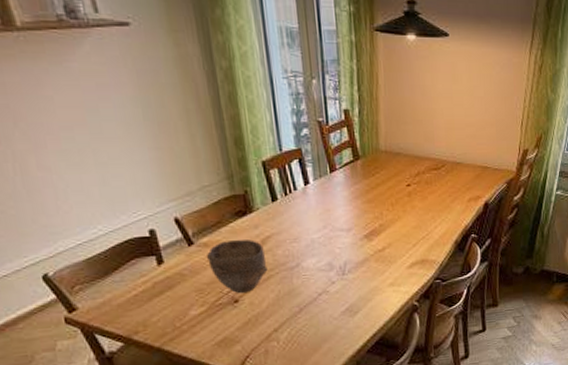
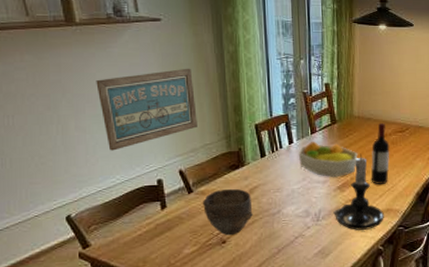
wall art: none [55,89,191,195] -> present [96,68,197,151]
fruit bowl: none [316,182,387,224] -> present [298,142,358,177]
candle holder: none [361,195,419,285] -> present [333,153,384,230]
wine bottle: none [402,158,424,232] -> present [370,122,390,184]

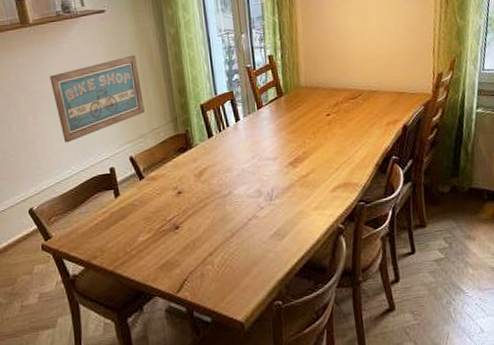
bowl: present [203,189,253,236] -> none [154,172,204,221]
fruit bowl: present [298,142,358,177] -> none [245,117,309,153]
candle holder: present [333,153,384,230] -> none [287,125,342,208]
wine bottle: present [370,122,390,184] -> none [322,90,344,157]

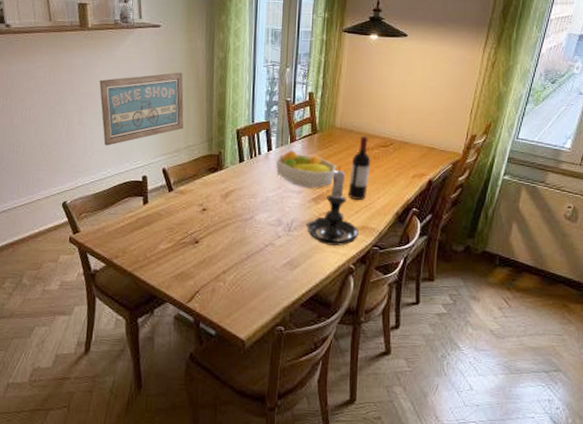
fruit bowl: none [245,117,309,153] -> present [275,150,336,188]
candle holder: none [287,125,342,208] -> present [306,166,359,246]
wine bottle: none [322,90,344,157] -> present [348,135,371,200]

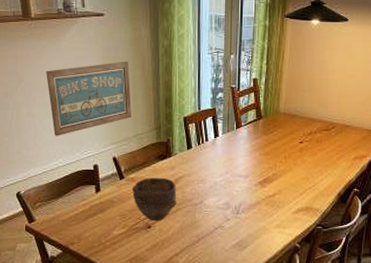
bowl: none [181,191,227,237] -> present [132,178,177,221]
fruit bowl: present [275,150,336,188] -> none [222,136,281,172]
candle holder: present [306,166,359,246] -> none [253,150,303,226]
wine bottle: present [348,135,371,200] -> none [292,120,314,182]

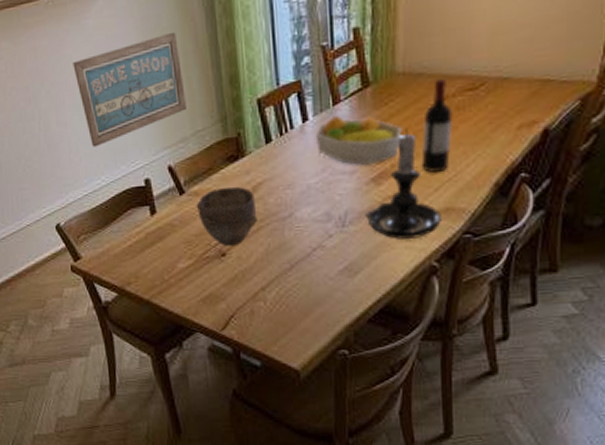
fruit bowl: none [222,136,281,172] -> present [315,116,402,165]
candle holder: none [253,150,303,226] -> present [365,128,441,239]
wine bottle: none [292,120,314,182] -> present [421,78,453,172]

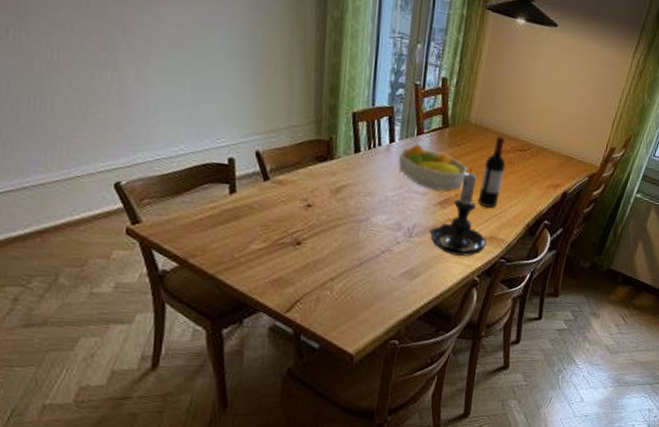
wall art: present [73,31,187,147] -> none [165,22,285,115]
bowl: present [197,187,258,247] -> none [279,182,337,238]

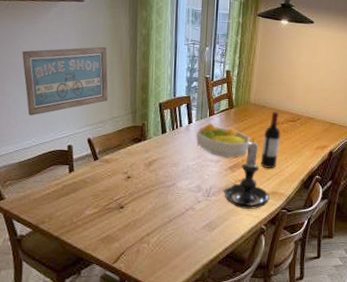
wall art: none [165,22,285,115] -> present [22,46,108,116]

